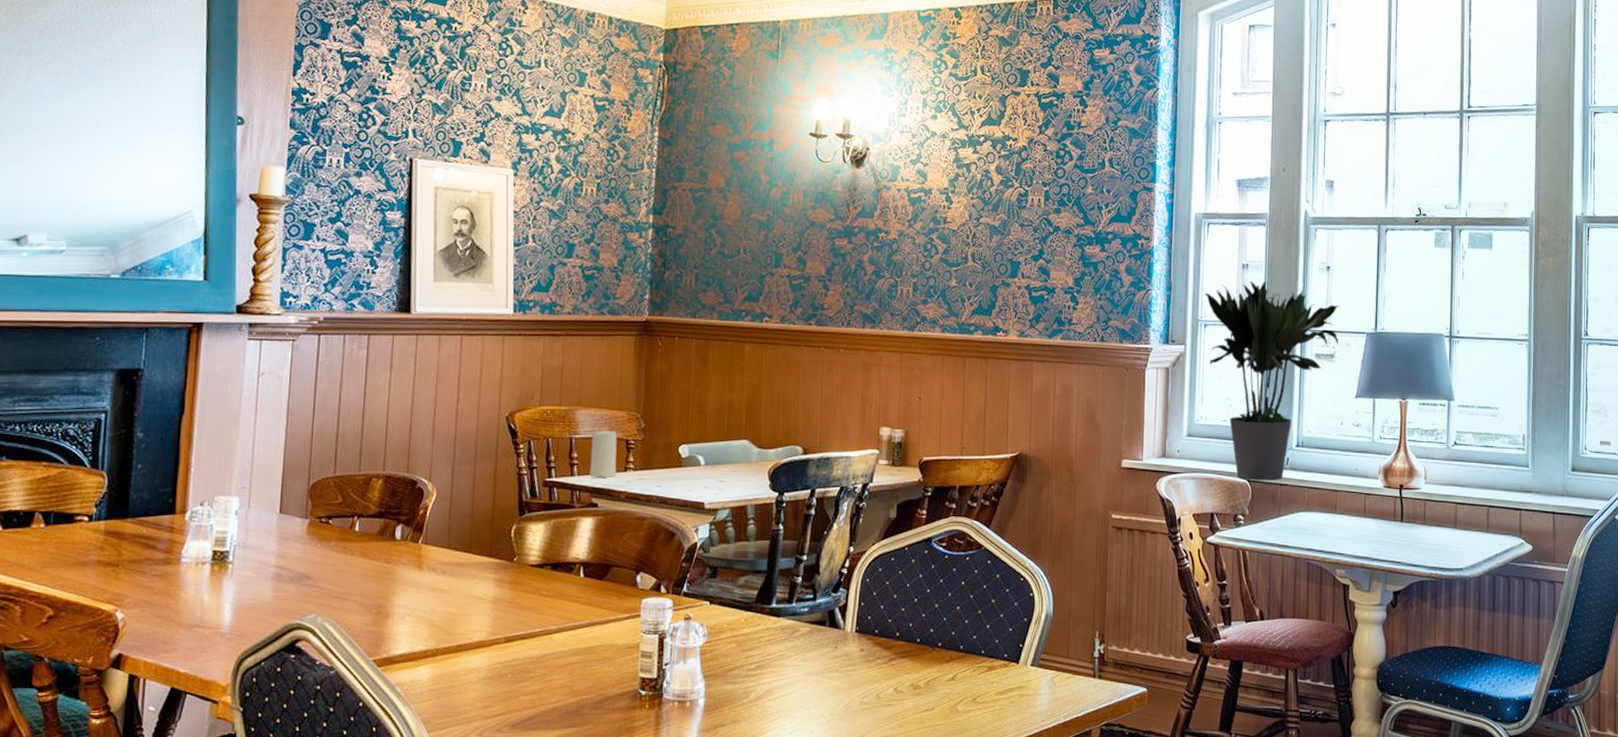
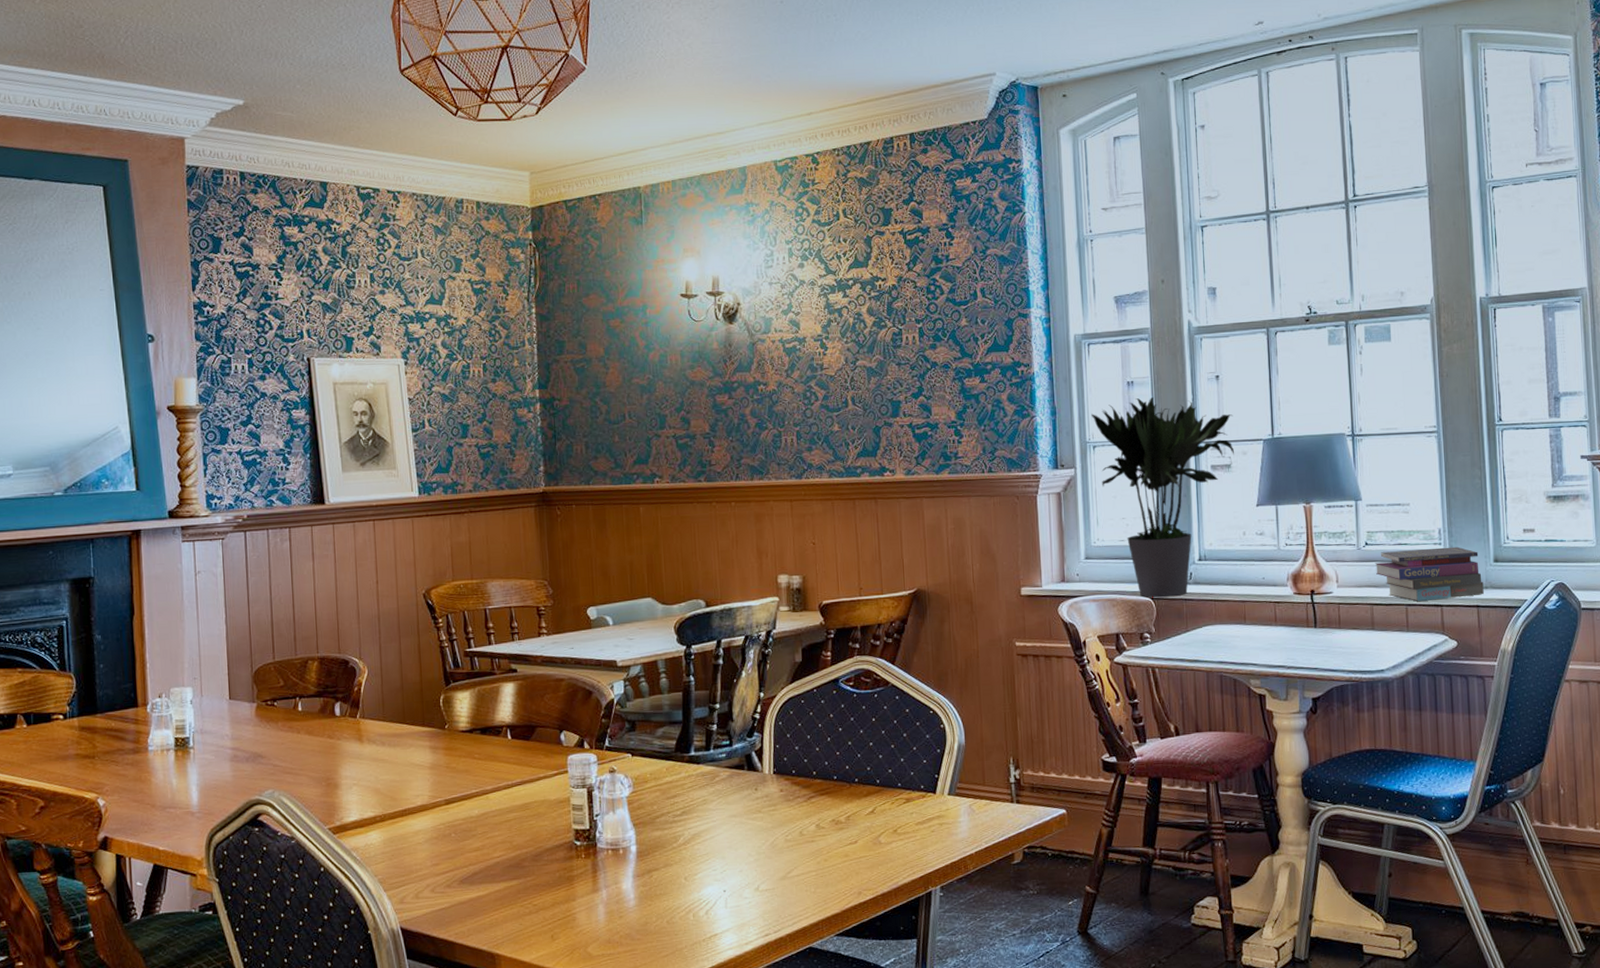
candle: present [590,430,617,479] -> none [504,599,531,645]
books: none [1462,452,1560,504] -> present [1375,546,1484,601]

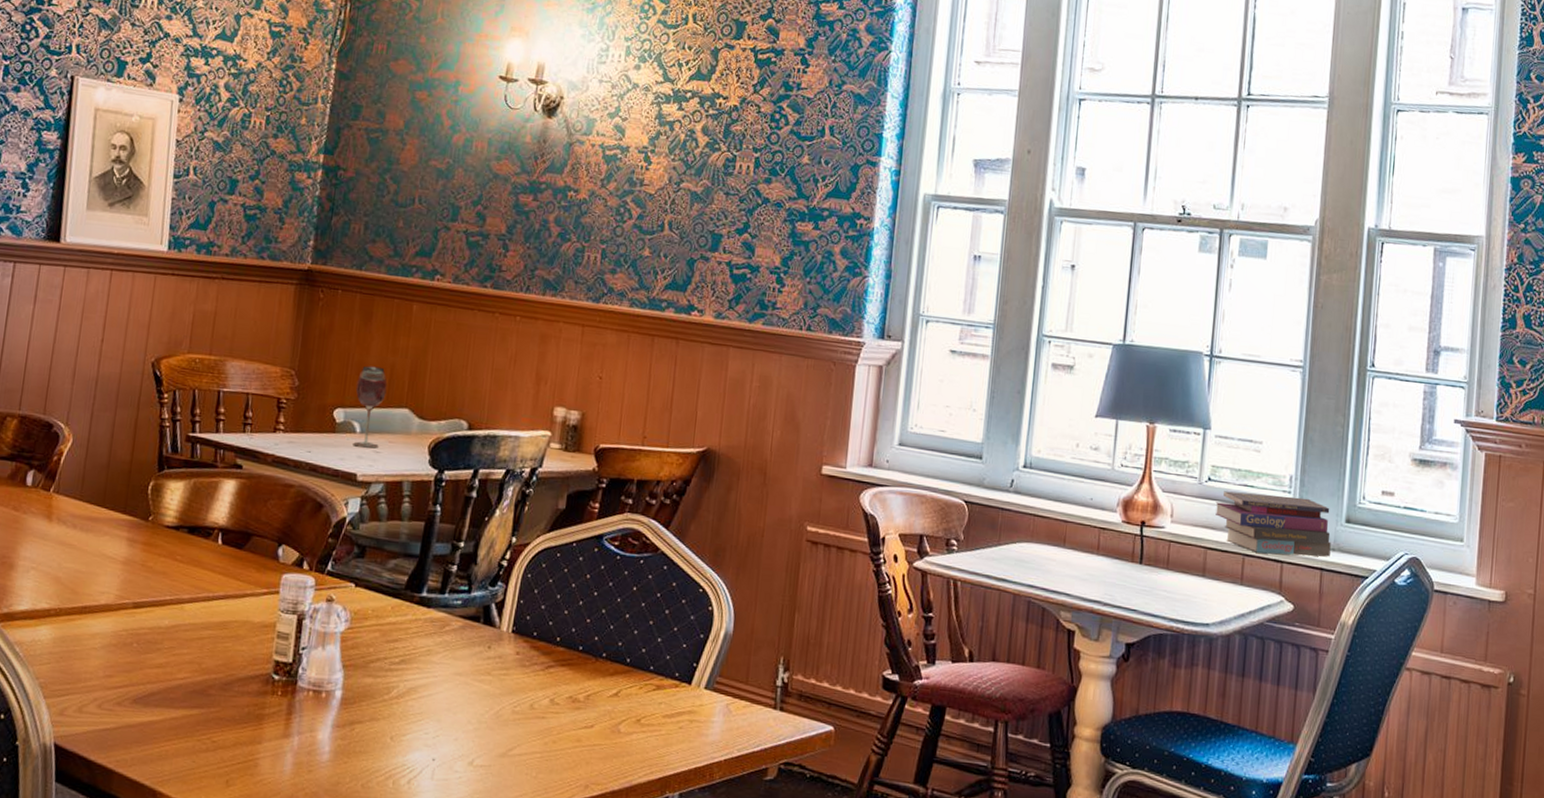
wineglass: none [602,565,631,638] -> present [353,365,388,449]
potted plant: present [1091,397,1234,598] -> none [929,275,1084,504]

